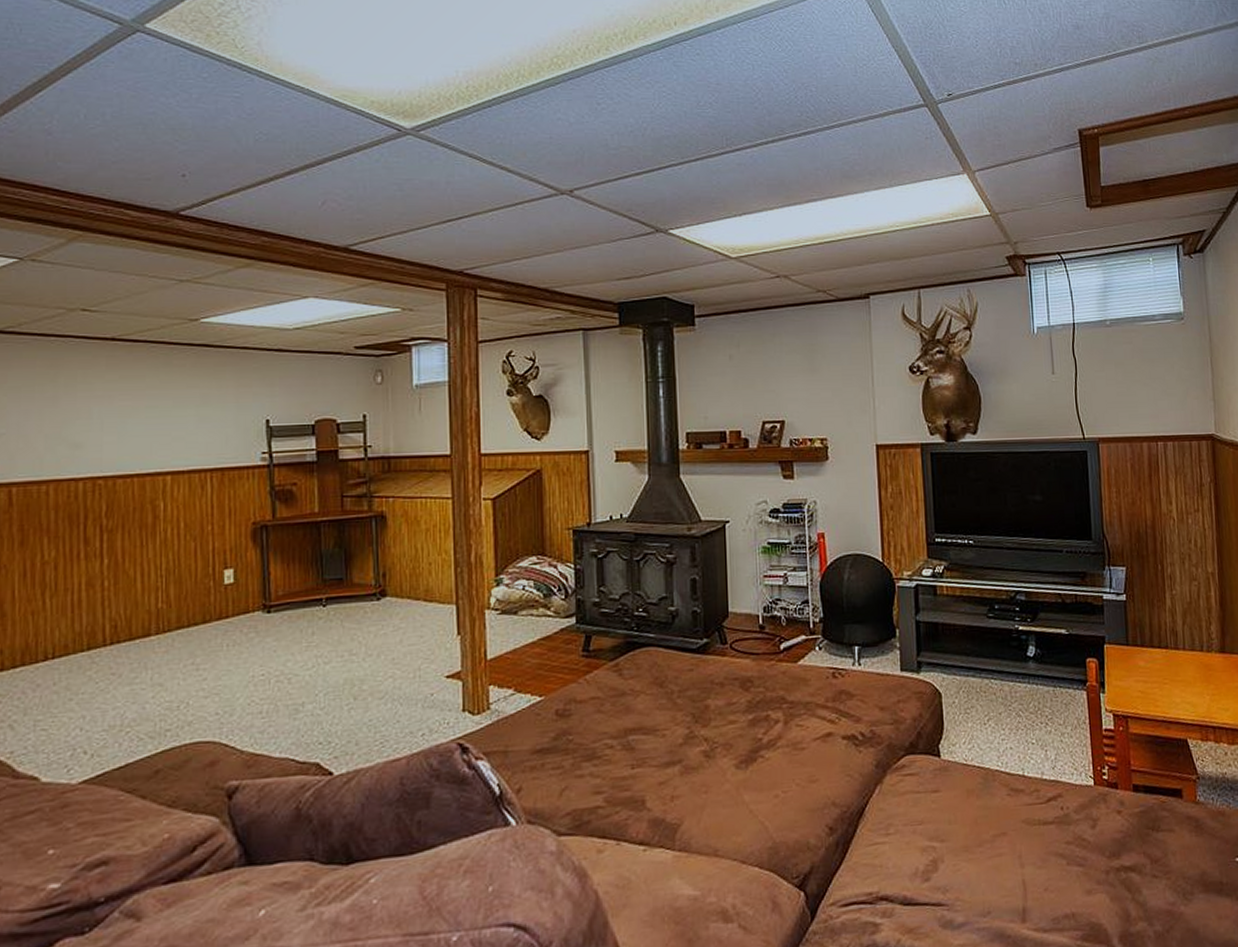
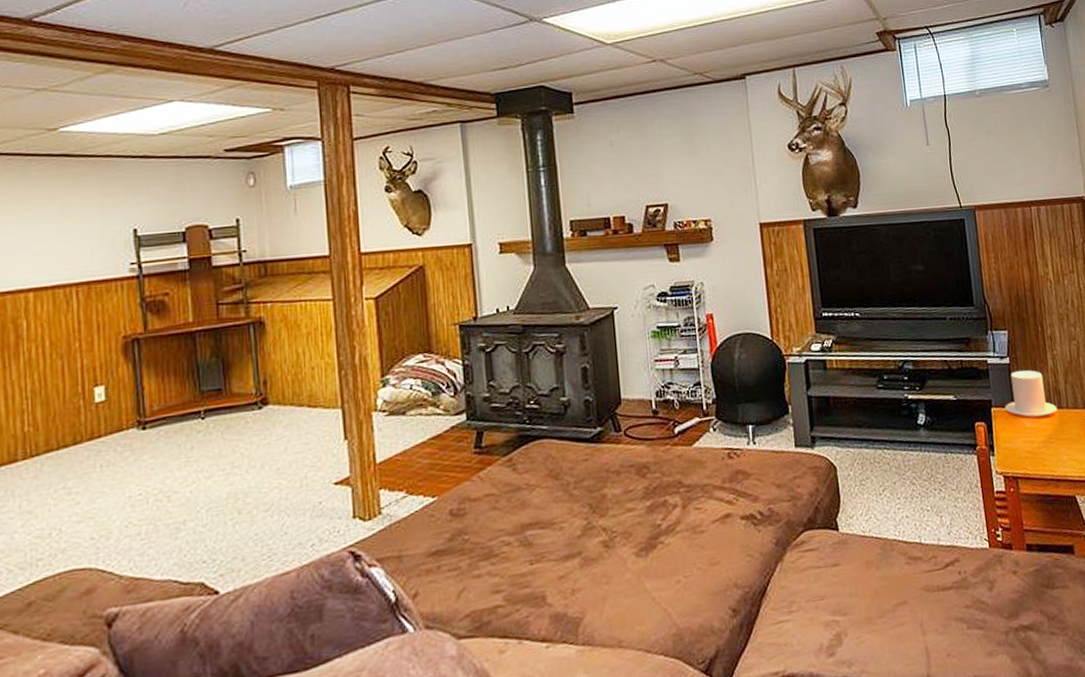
candle: none [1119,608,1174,657] -> present [1005,370,1058,418]

